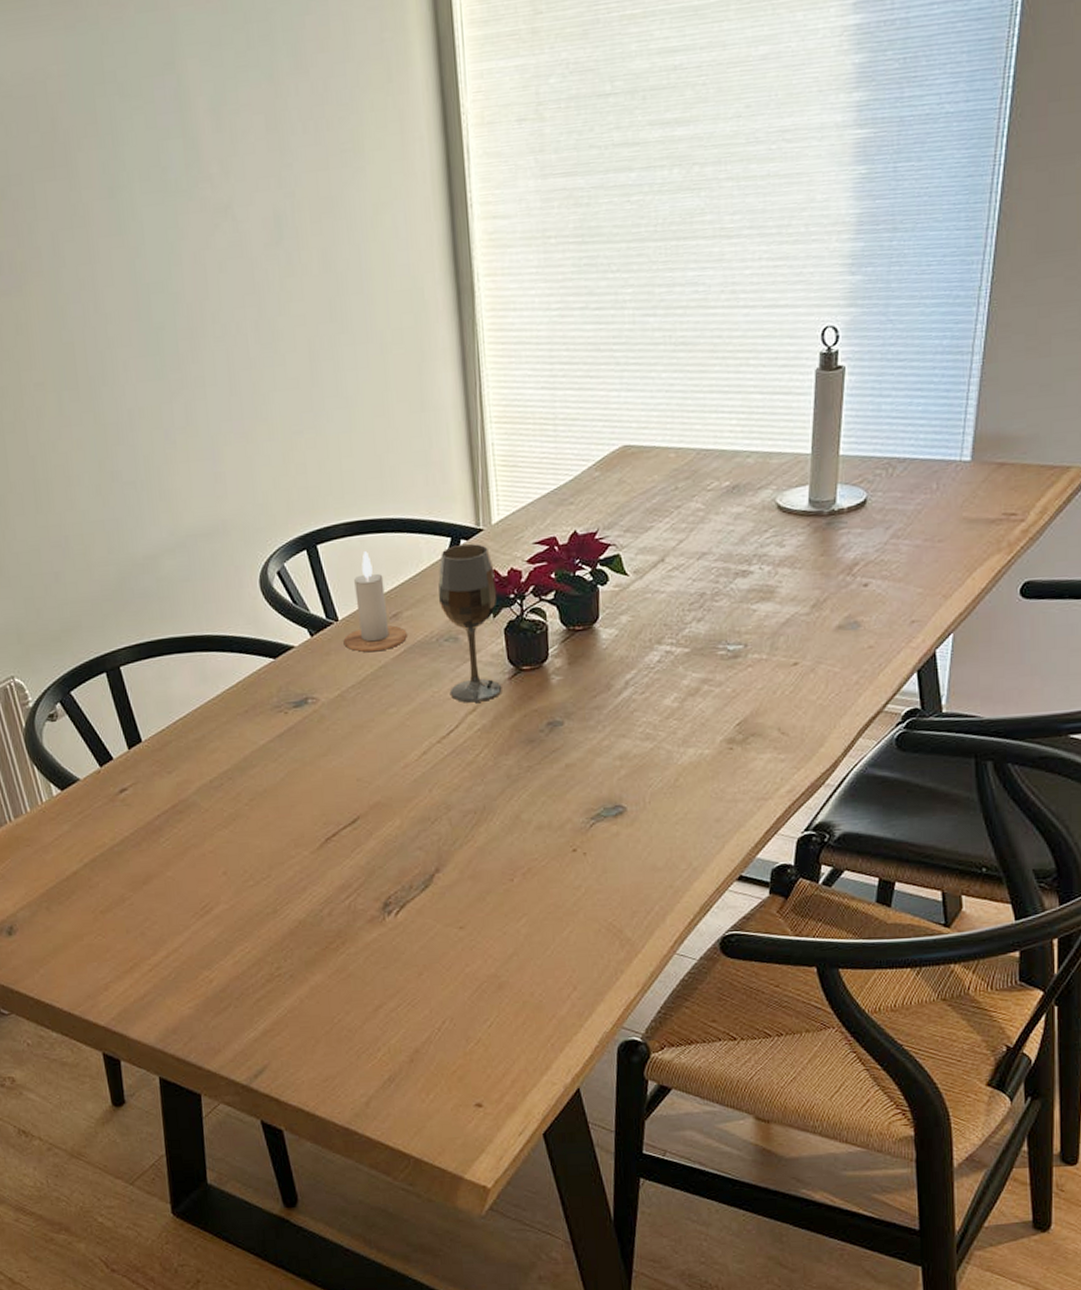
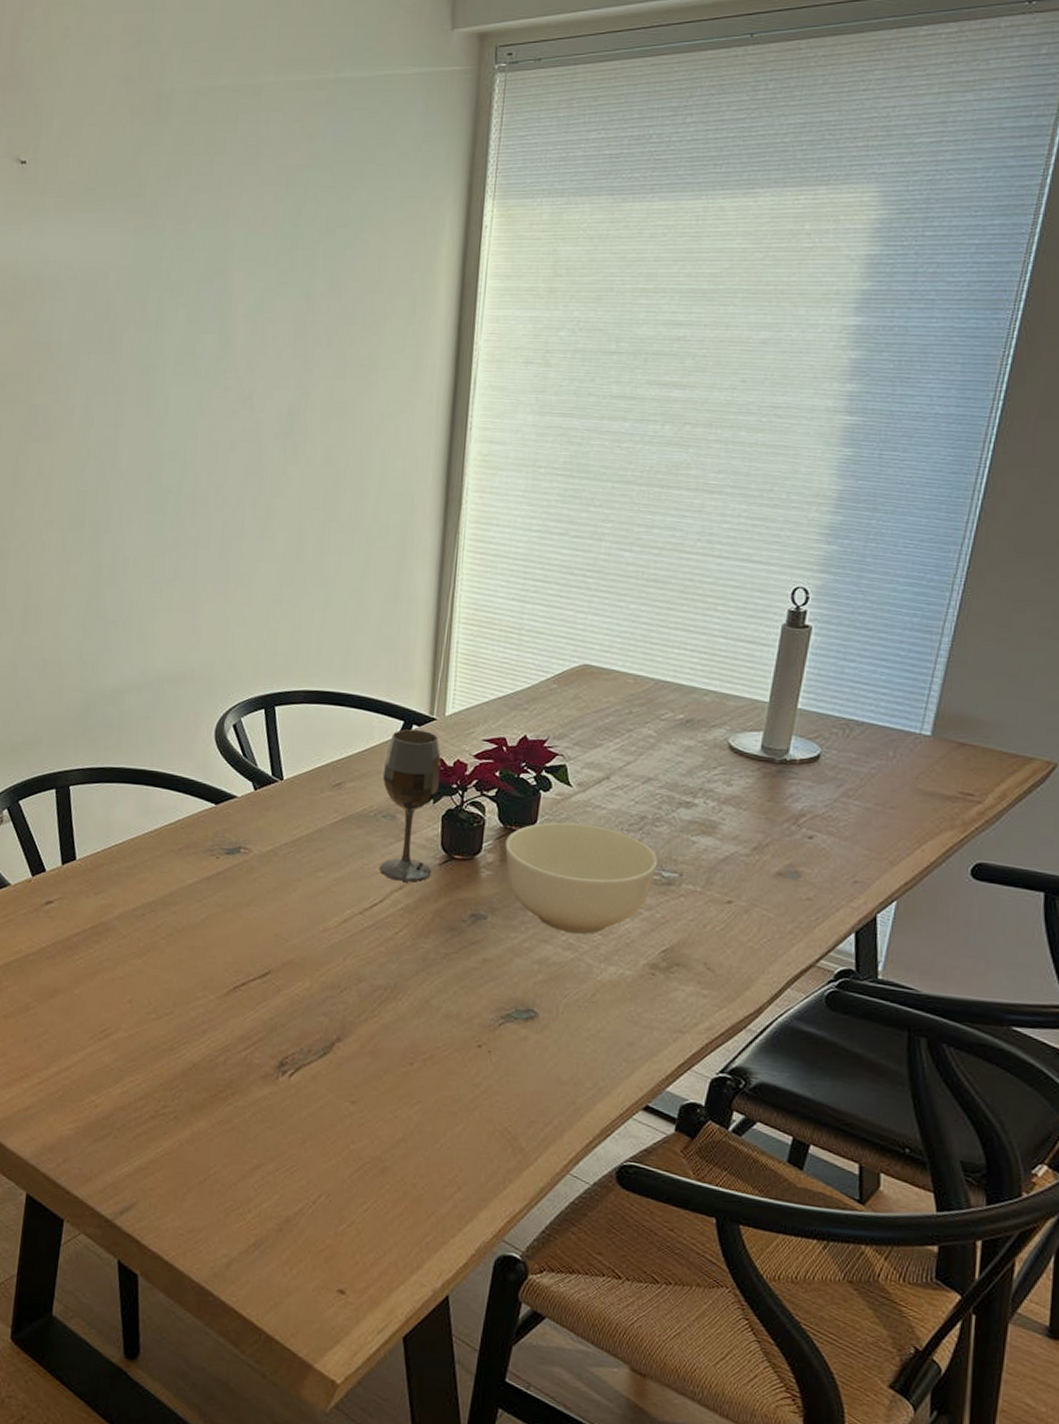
candle: present [343,550,407,652] -> none [284,719,347,816]
bowl: none [571,610,723,724] -> present [505,822,659,935]

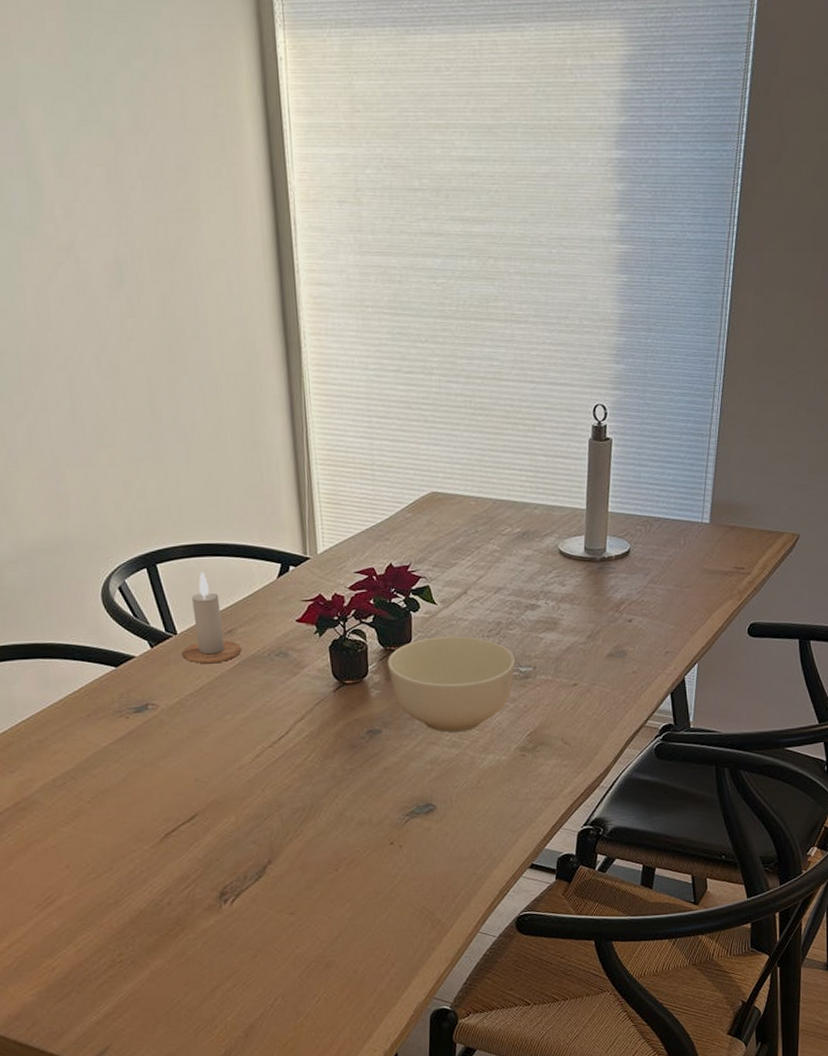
candle: none [284,719,347,816] -> present [182,571,241,664]
wine glass: present [379,729,442,882] -> none [269,569,328,712]

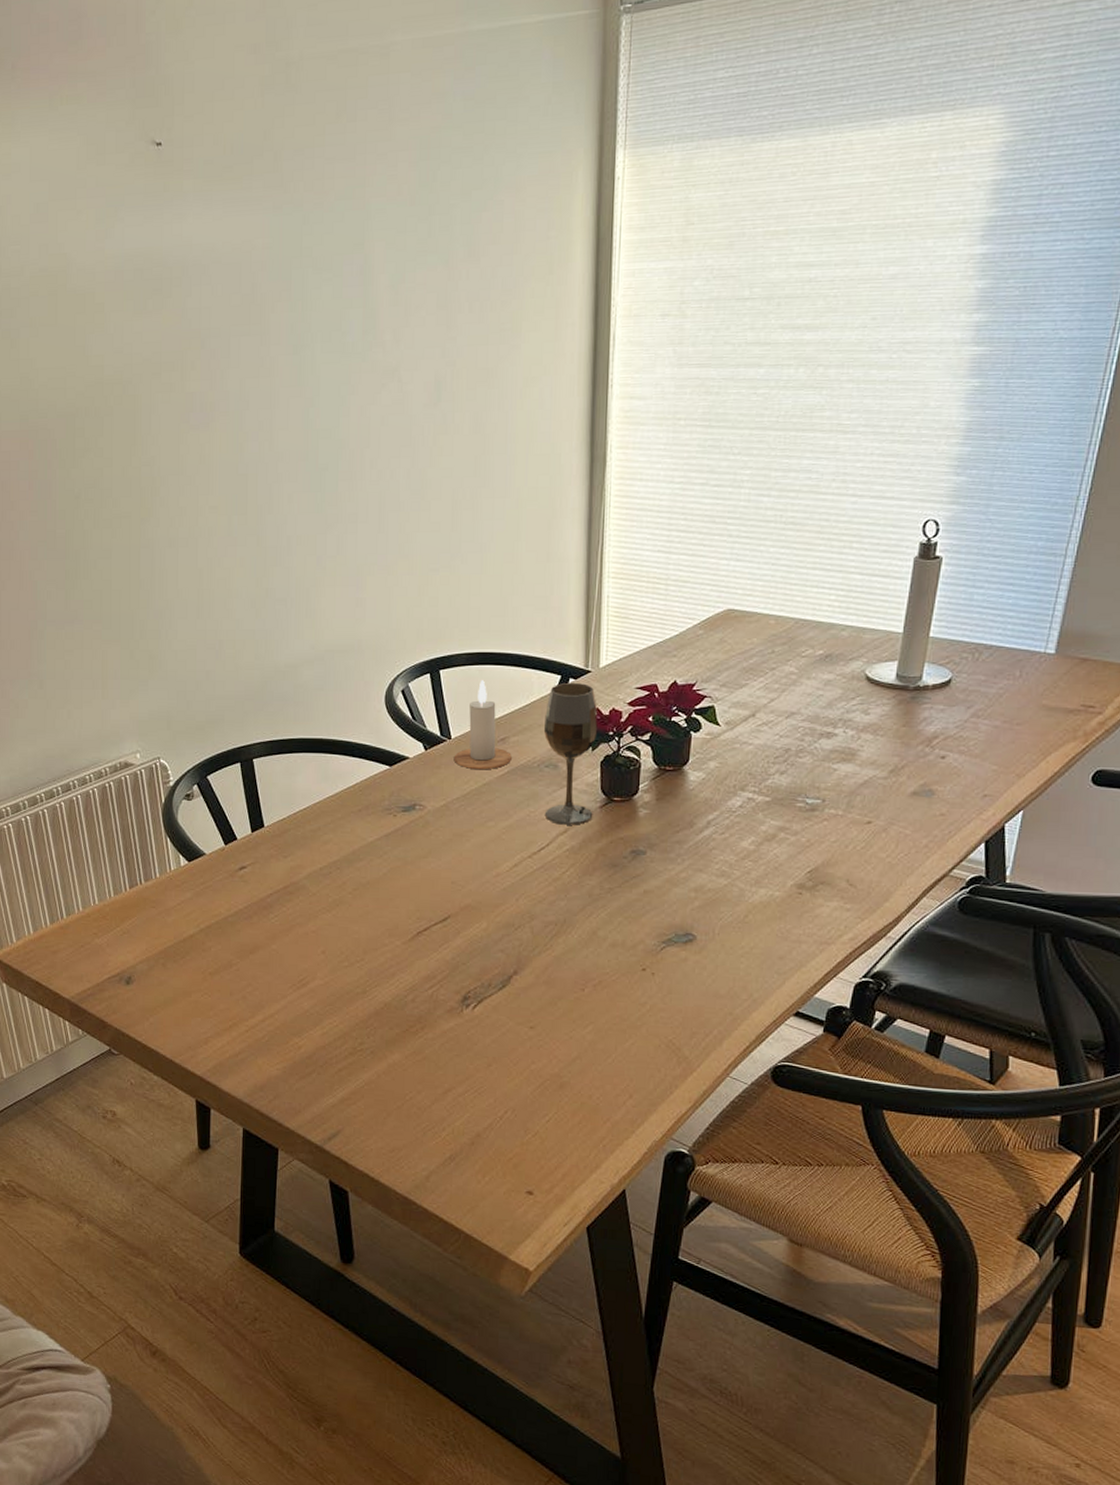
wine glass: none [269,569,328,712] -> present [543,682,599,825]
bowl: present [387,636,516,733] -> none [660,759,803,862]

